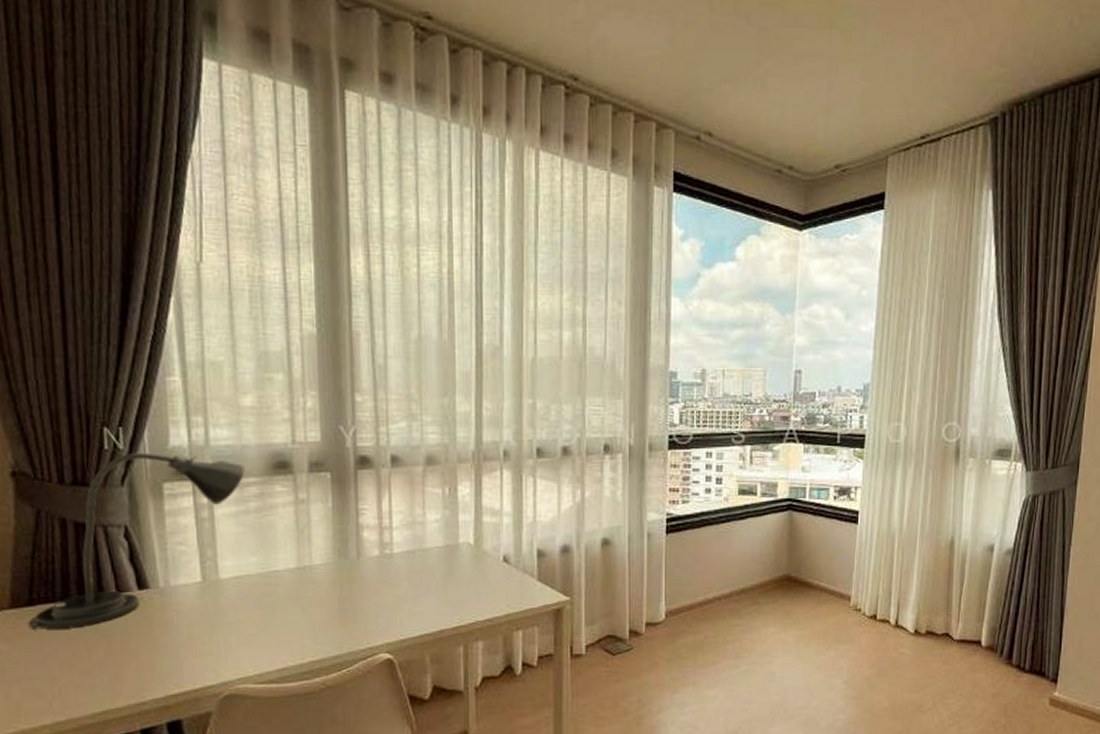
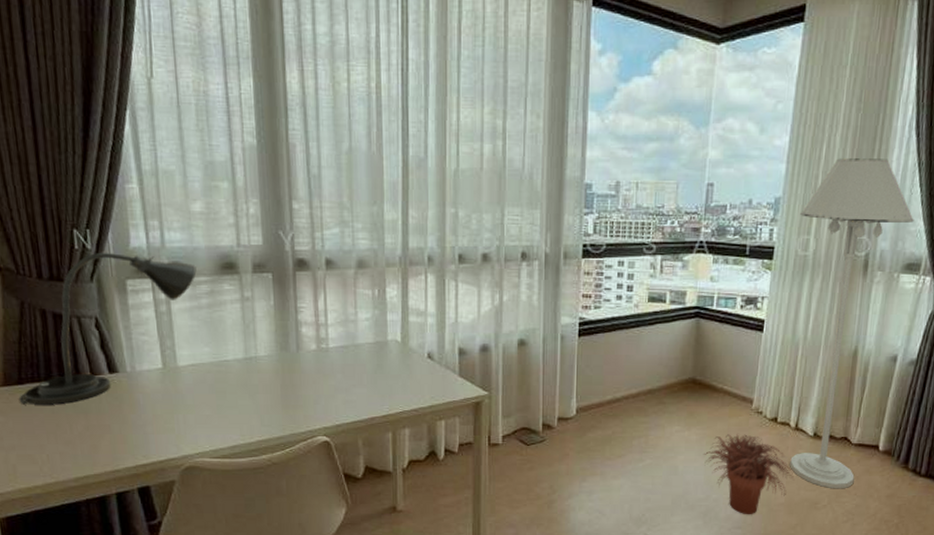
potted plant: none [802,634,898,722] -> present [704,434,795,514]
floor lamp: none [889,344,1002,690] -> present [790,158,914,489]

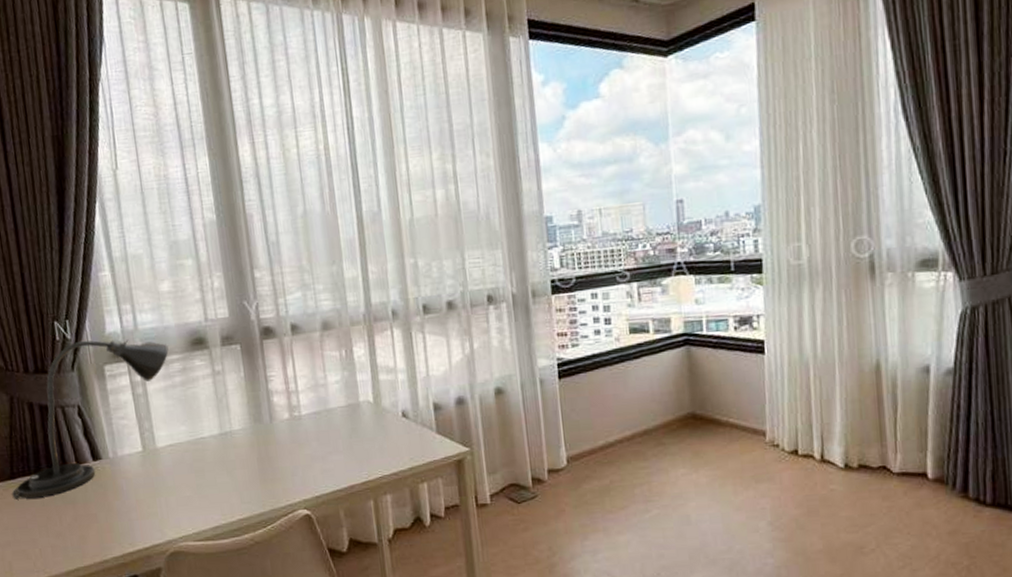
potted plant: present [704,434,795,514] -> none [718,472,831,566]
floor lamp: present [790,158,914,489] -> none [785,149,920,529]

